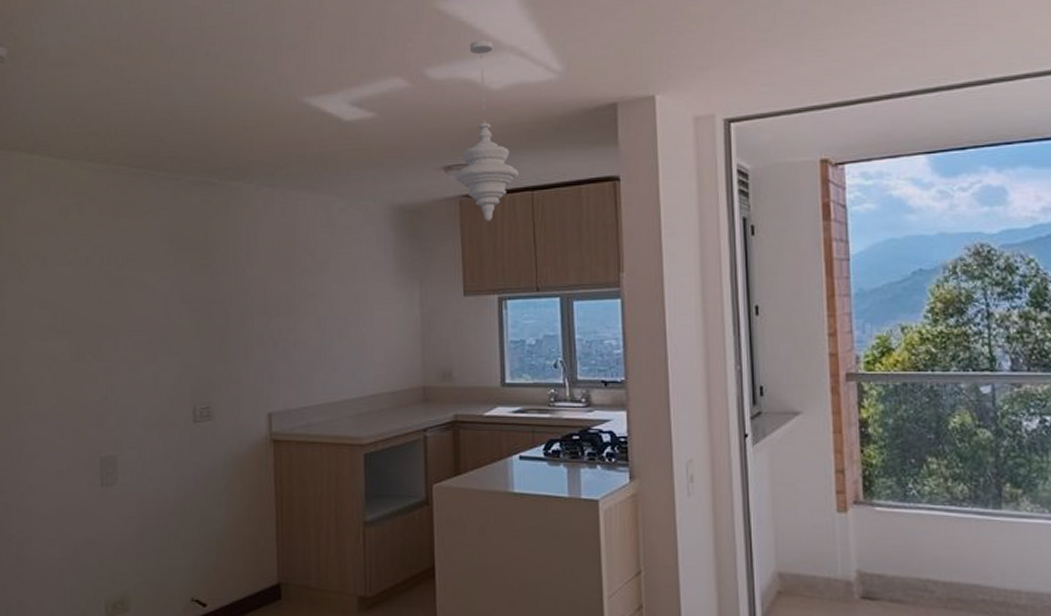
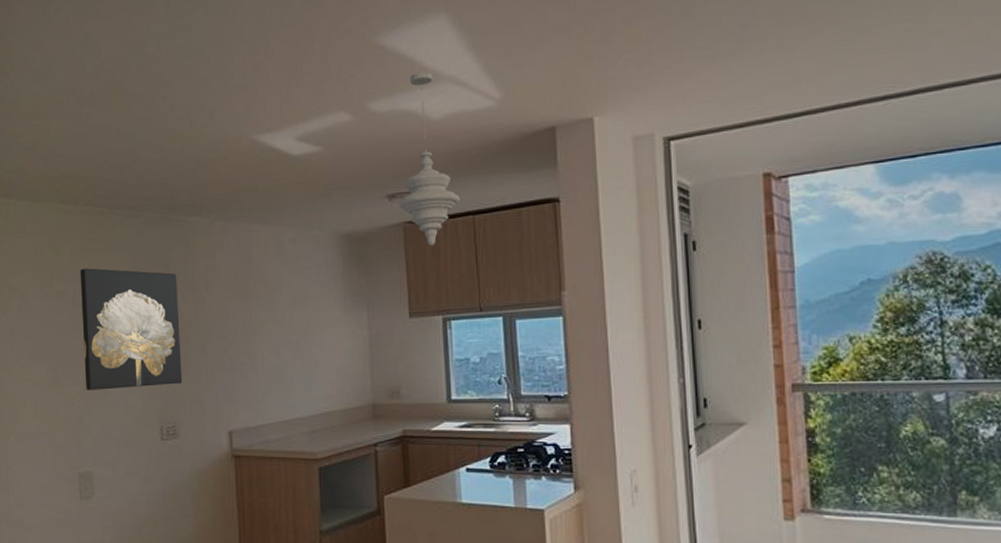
wall art: none [109,233,219,366] -> present [80,268,183,390]

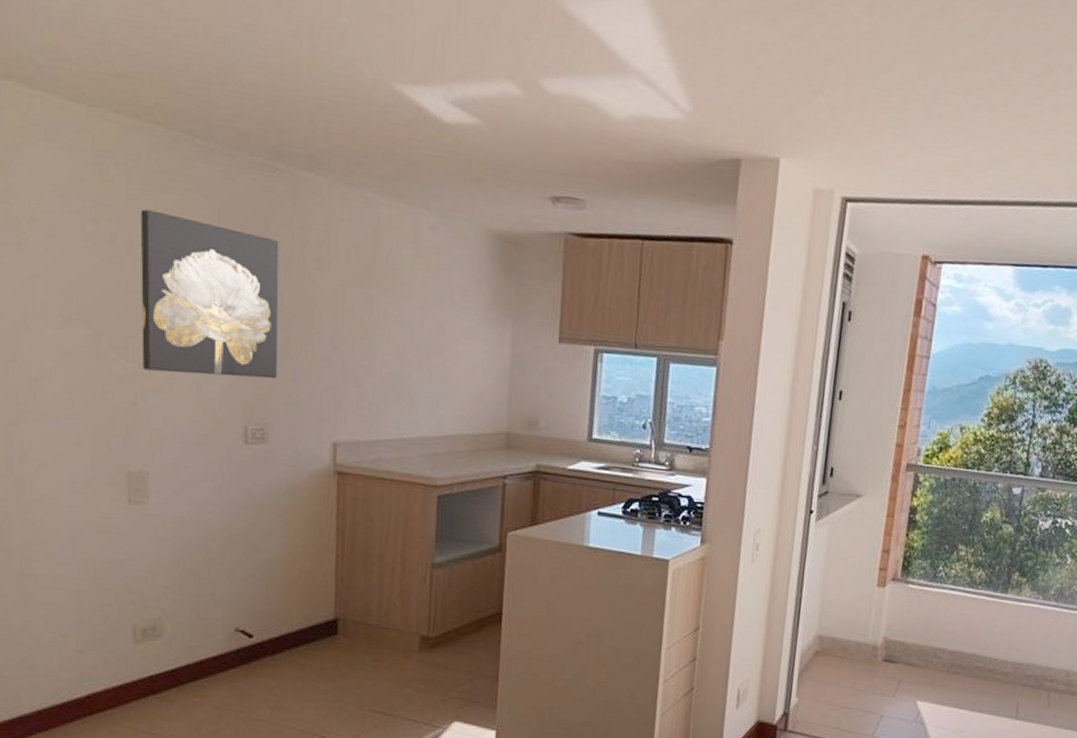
pendant light: present [398,72,461,246] -> none [562,56,632,266]

